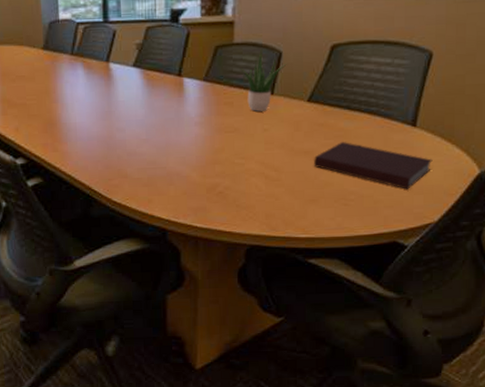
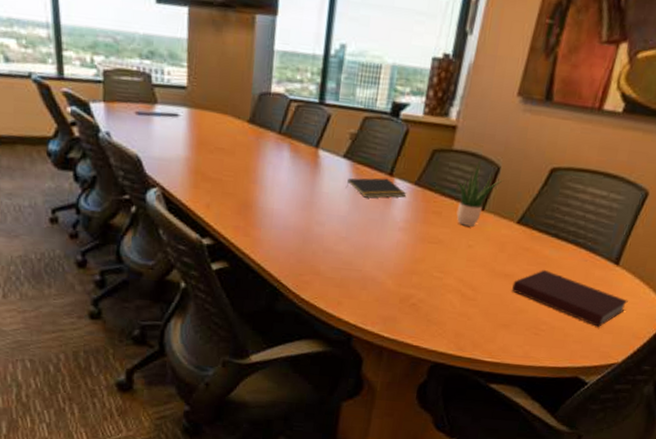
notepad: none [139,79,197,100] -> present [345,177,407,198]

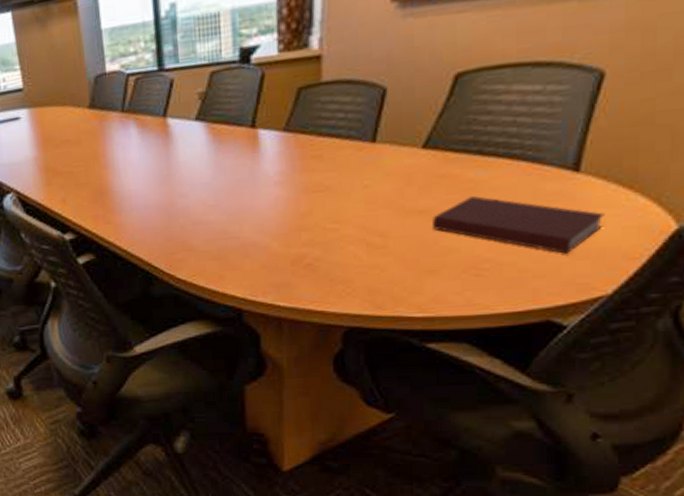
notepad: present [345,177,407,198] -> none [204,131,276,158]
potted plant: present [455,160,503,227] -> none [331,86,393,165]

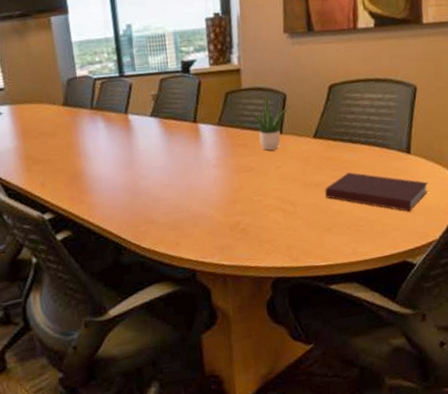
potted plant: none [331,86,393,165] -> present [250,92,291,151]

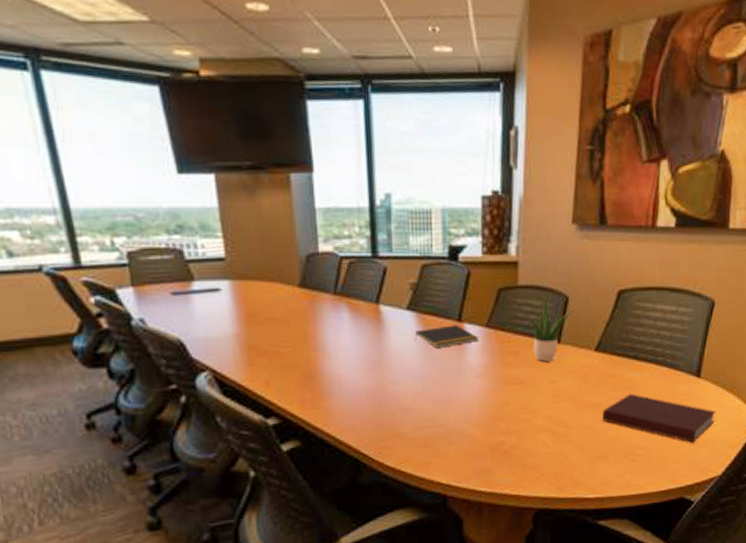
notepad: none [158,125,213,146] -> present [414,325,479,348]

